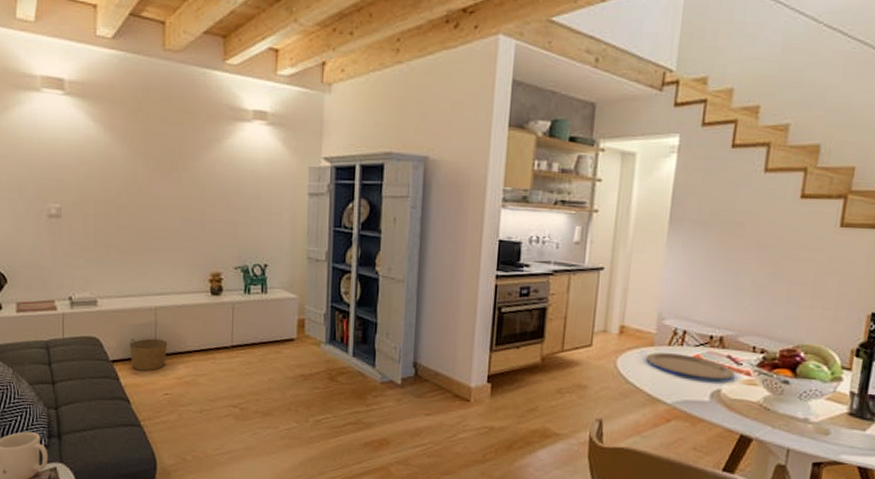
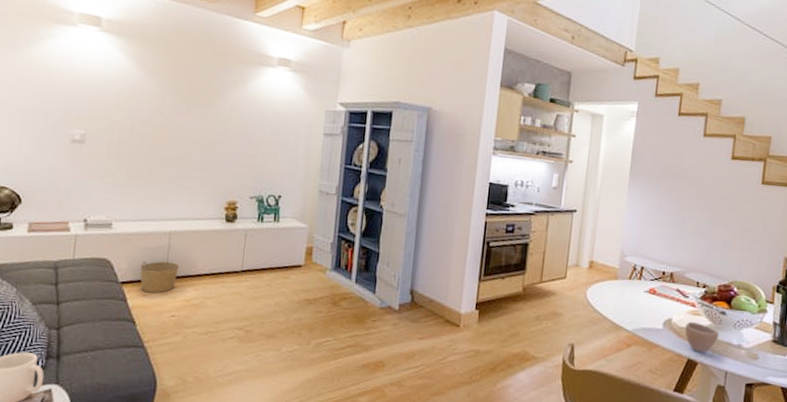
plate: present [645,352,735,380] -> none [610,285,683,310]
cup: none [737,392,779,428] -> present [685,321,719,353]

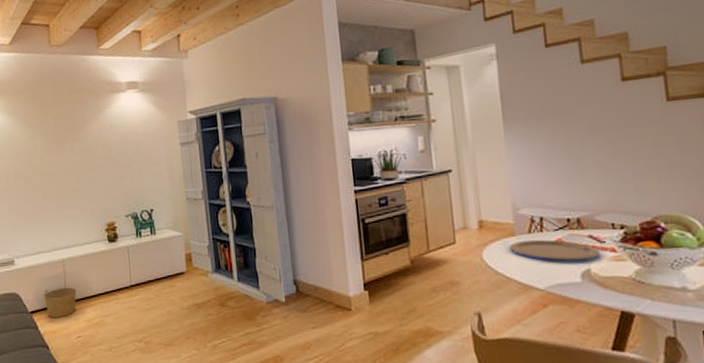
potted plant: none [508,179,538,210] -> present [371,149,404,181]
plate: none [610,285,683,310] -> present [509,239,601,261]
cup: present [685,321,719,353] -> none [609,268,654,303]

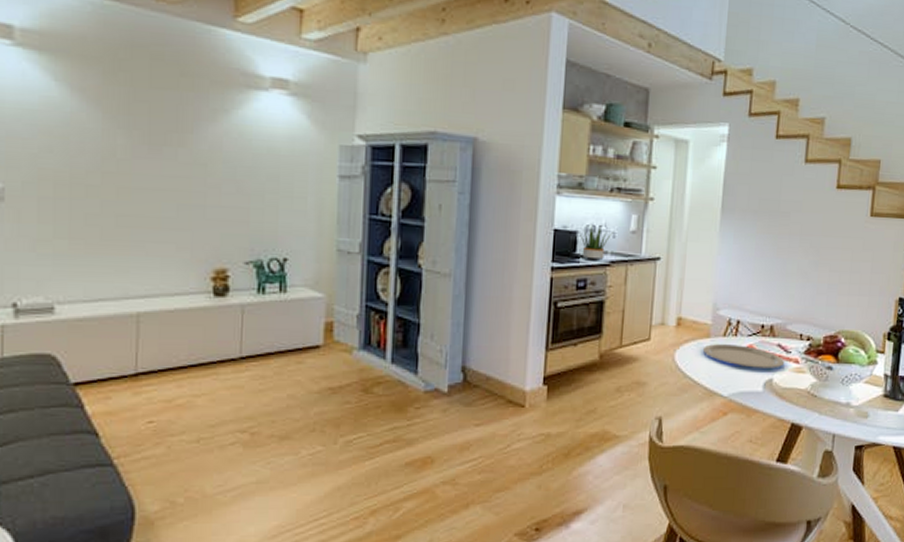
basket: present [44,287,77,318] -> none [99,352,154,395]

